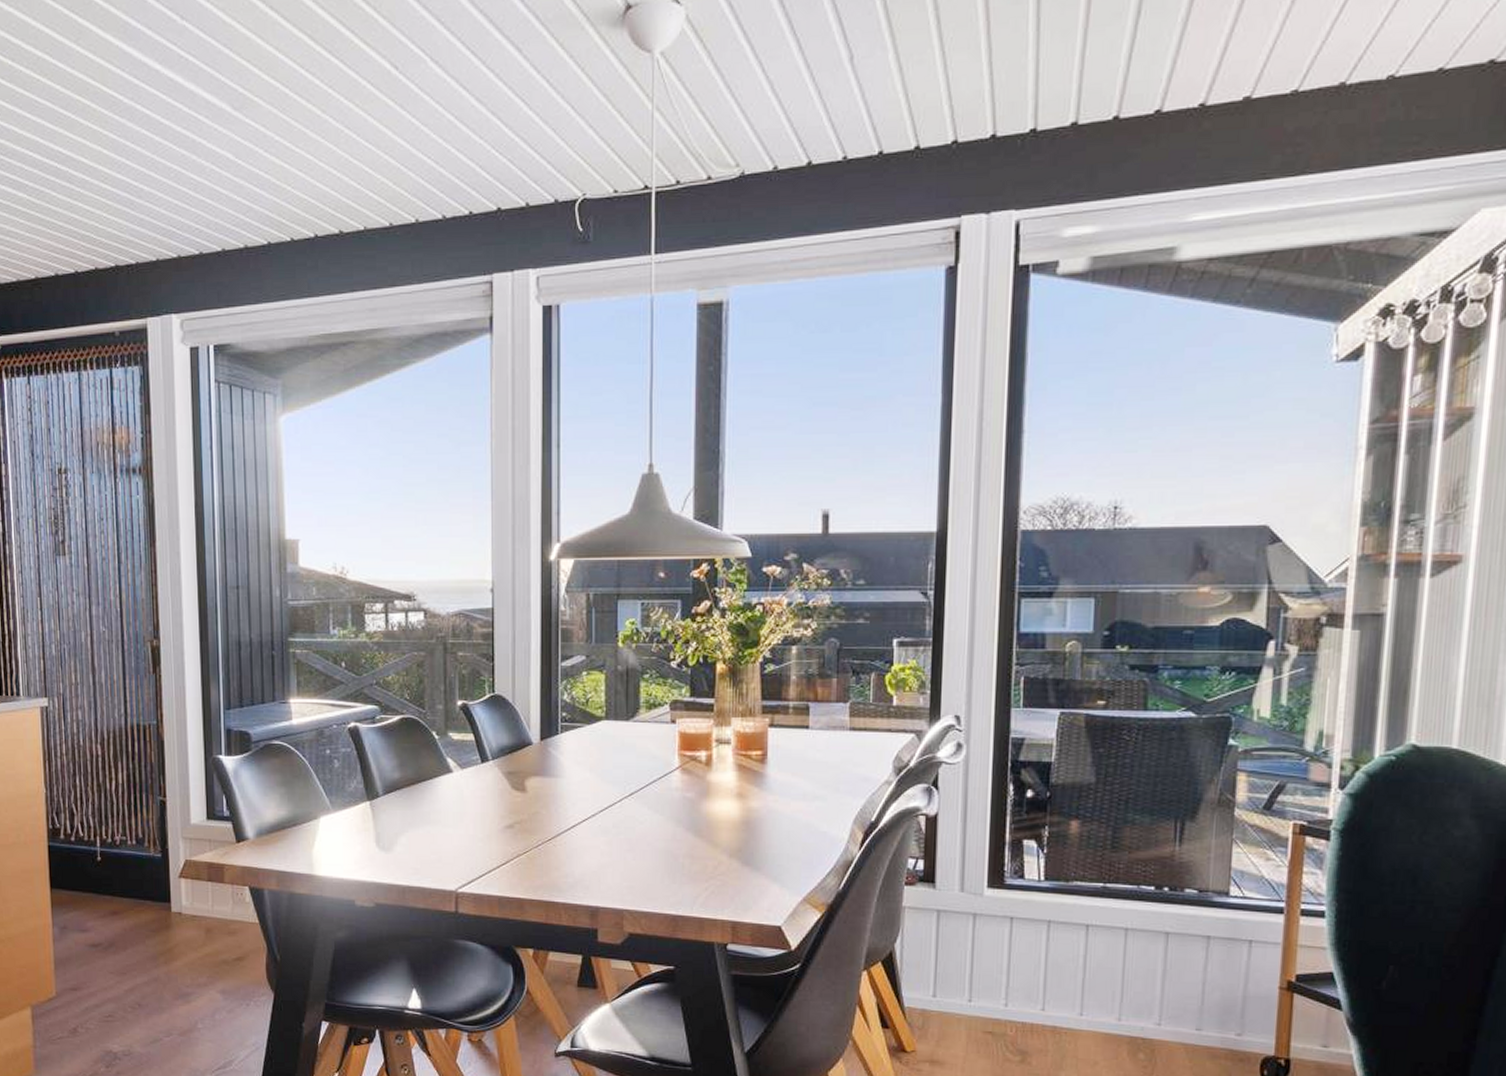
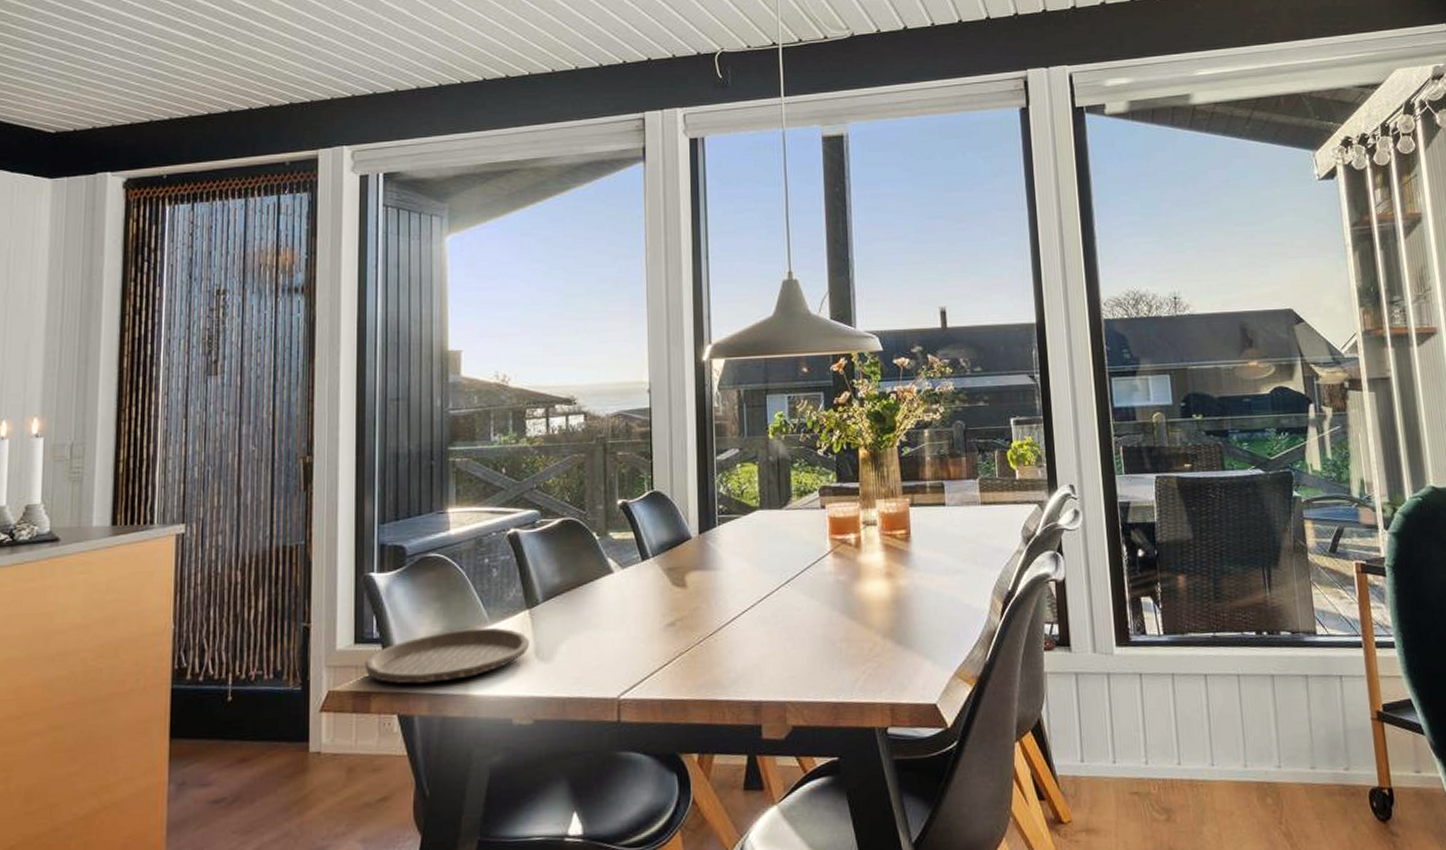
plate: none [217,814,371,861] -> present [364,627,530,684]

